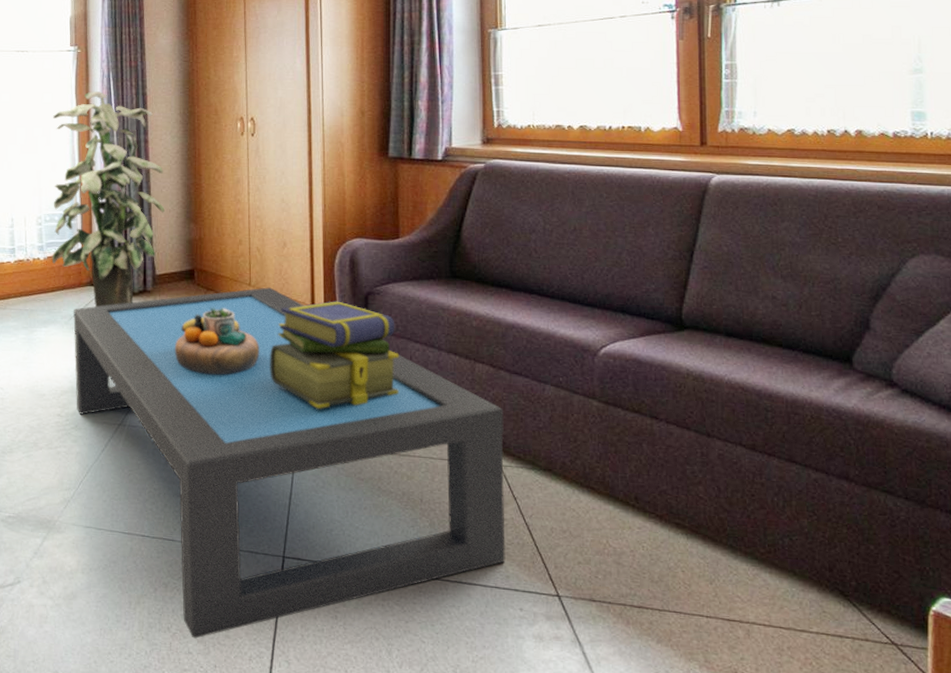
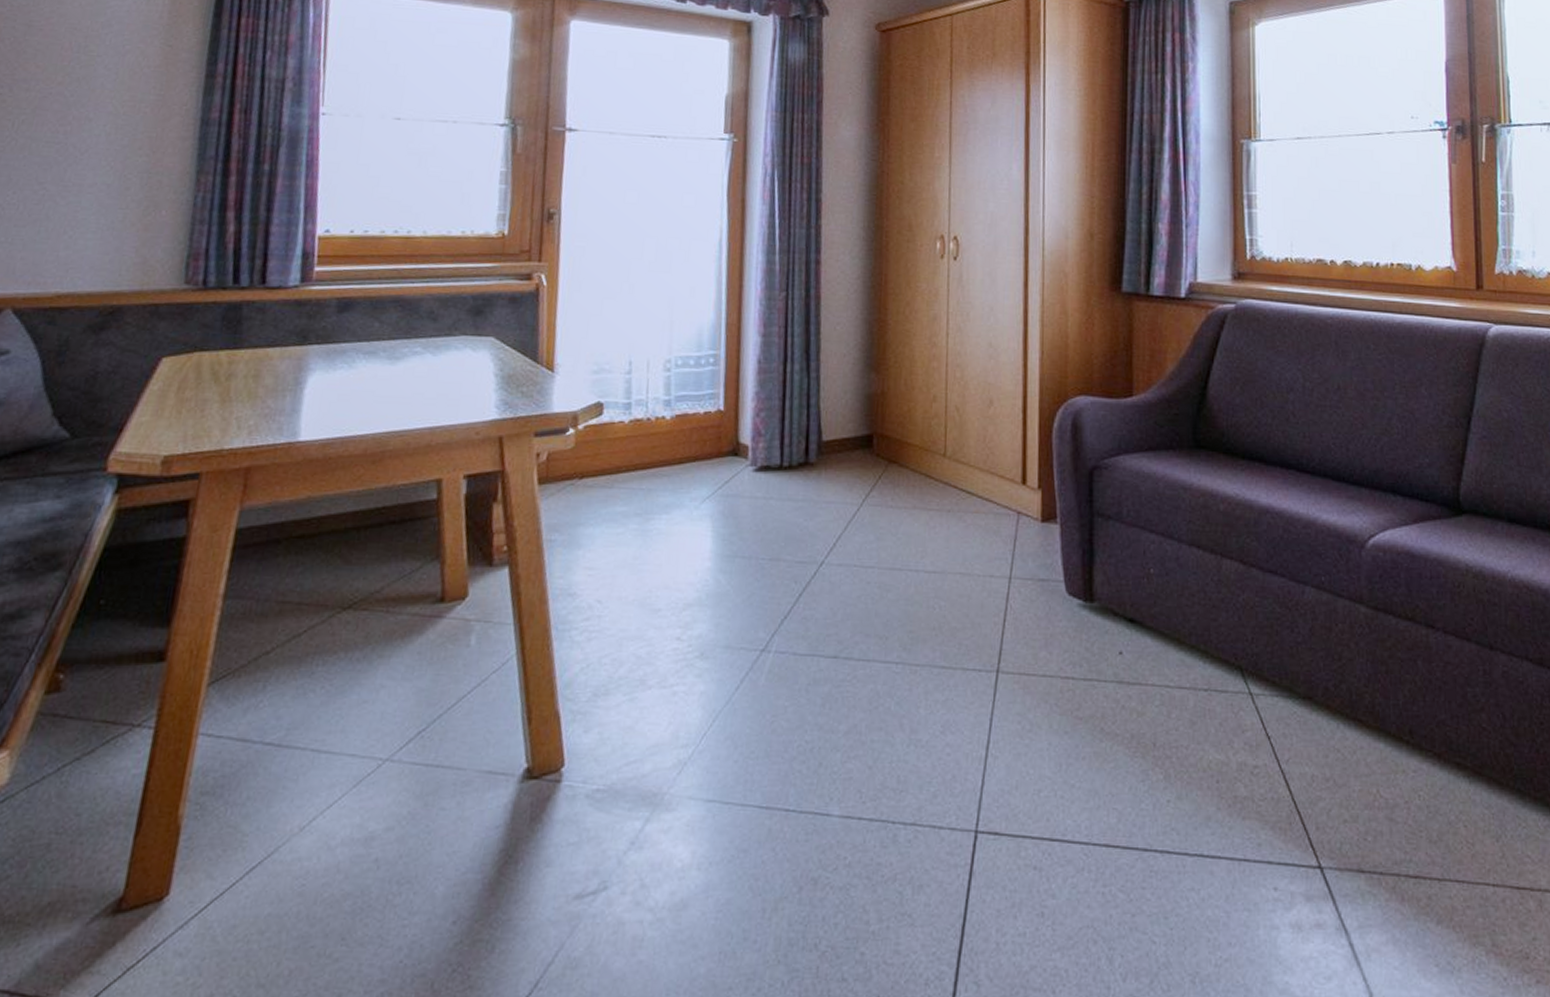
indoor plant: present [51,91,165,308] -> none [681,194,839,486]
coffee table: present [73,287,506,639] -> none [703,459,1257,958]
decorative bowl: present [174,307,260,375] -> none [842,486,955,579]
stack of books: present [270,301,400,409] -> none [966,477,1131,623]

